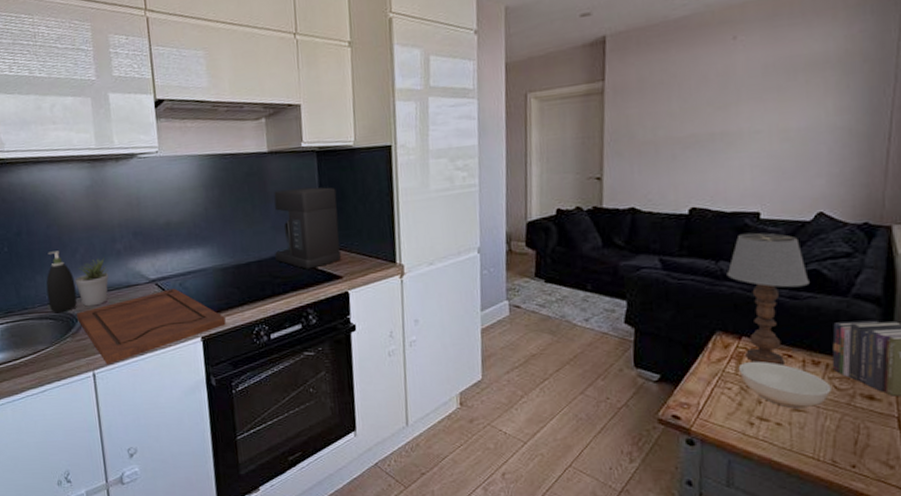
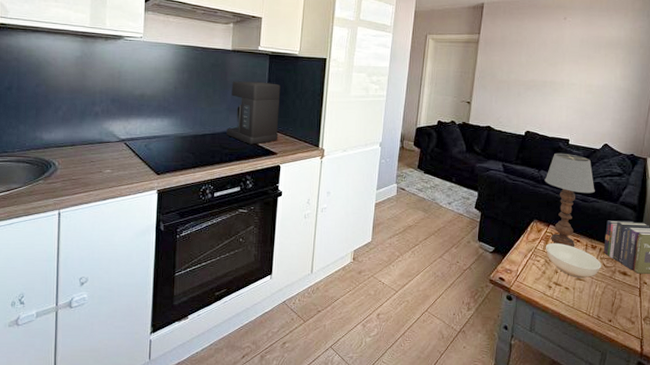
soap dispenser: present [45,251,77,313] -> none [27,106,54,159]
potted plant: present [74,257,109,307] -> none [54,116,85,156]
cutting board: present [77,288,226,365] -> none [52,148,179,206]

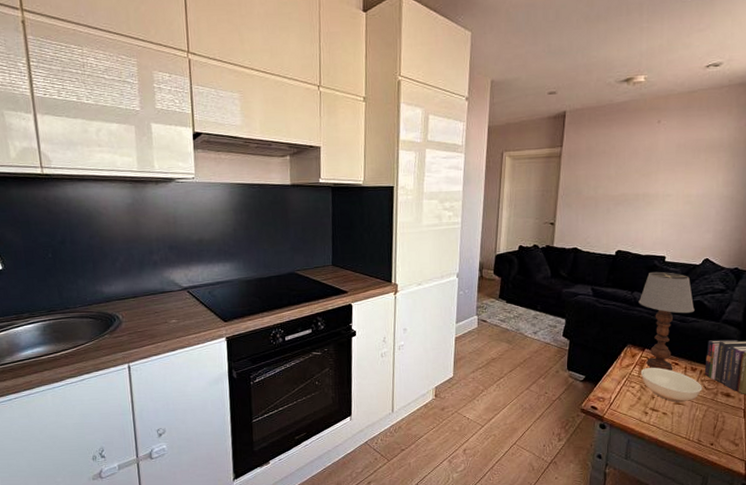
coffee maker: present [226,81,281,145] -> none [292,216,347,284]

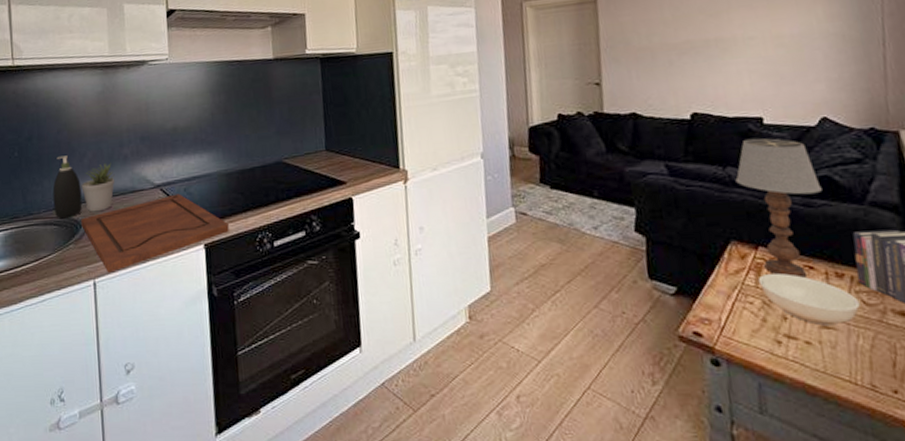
soap dispenser: none [87,259,116,313] -> present [52,155,83,219]
potted plant: none [114,266,146,309] -> present [81,162,115,212]
cutting board: none [115,295,248,359] -> present [81,193,229,273]

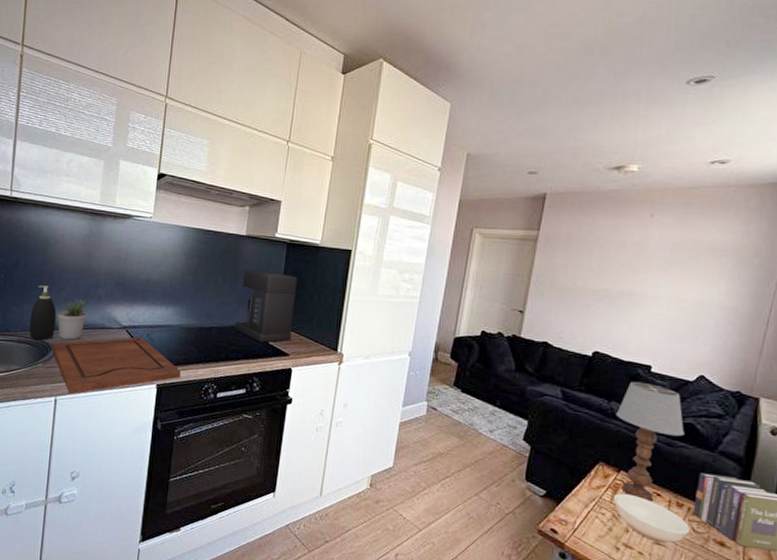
coffee maker: none [279,92,344,175] -> present [234,270,298,343]

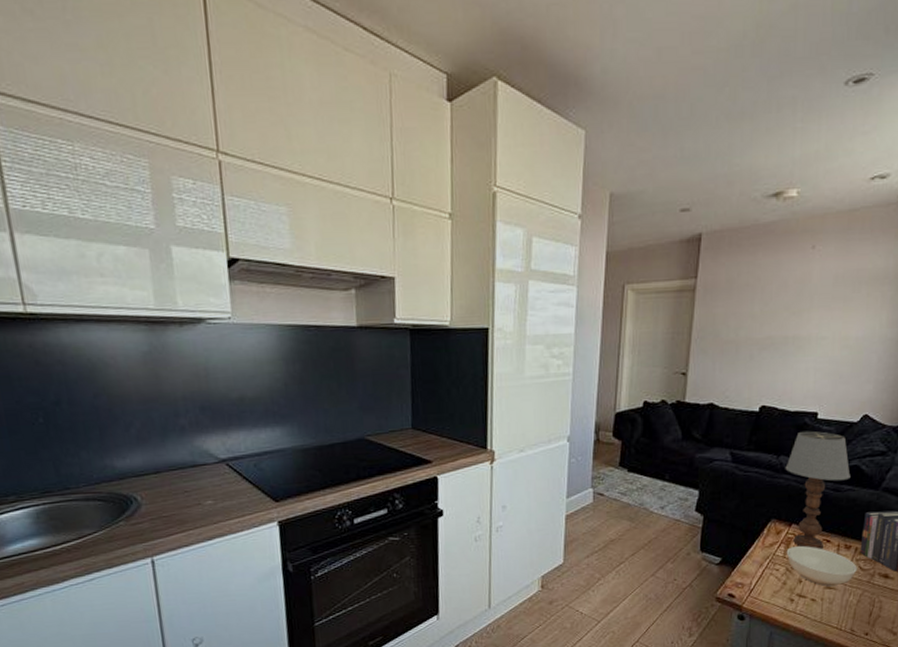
soap dispenser: present [29,285,57,340] -> none [92,424,132,494]
cutting board: present [51,337,181,394] -> none [131,469,306,551]
potted plant: present [56,299,88,340] -> none [129,433,171,487]
coffee maker: present [234,270,298,343] -> none [361,367,431,453]

